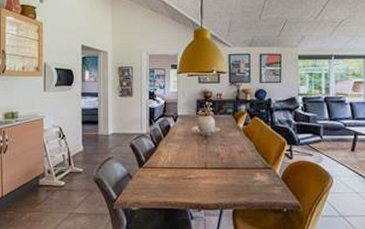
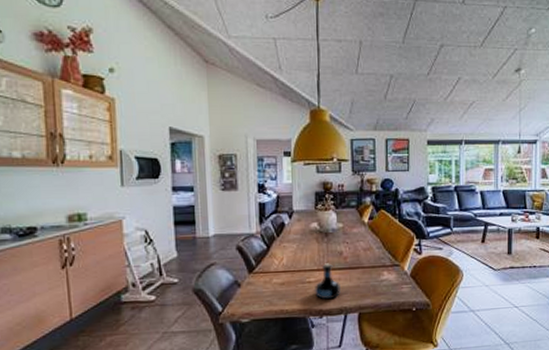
tequila bottle: none [194,162,217,195] -> present [314,263,340,300]

